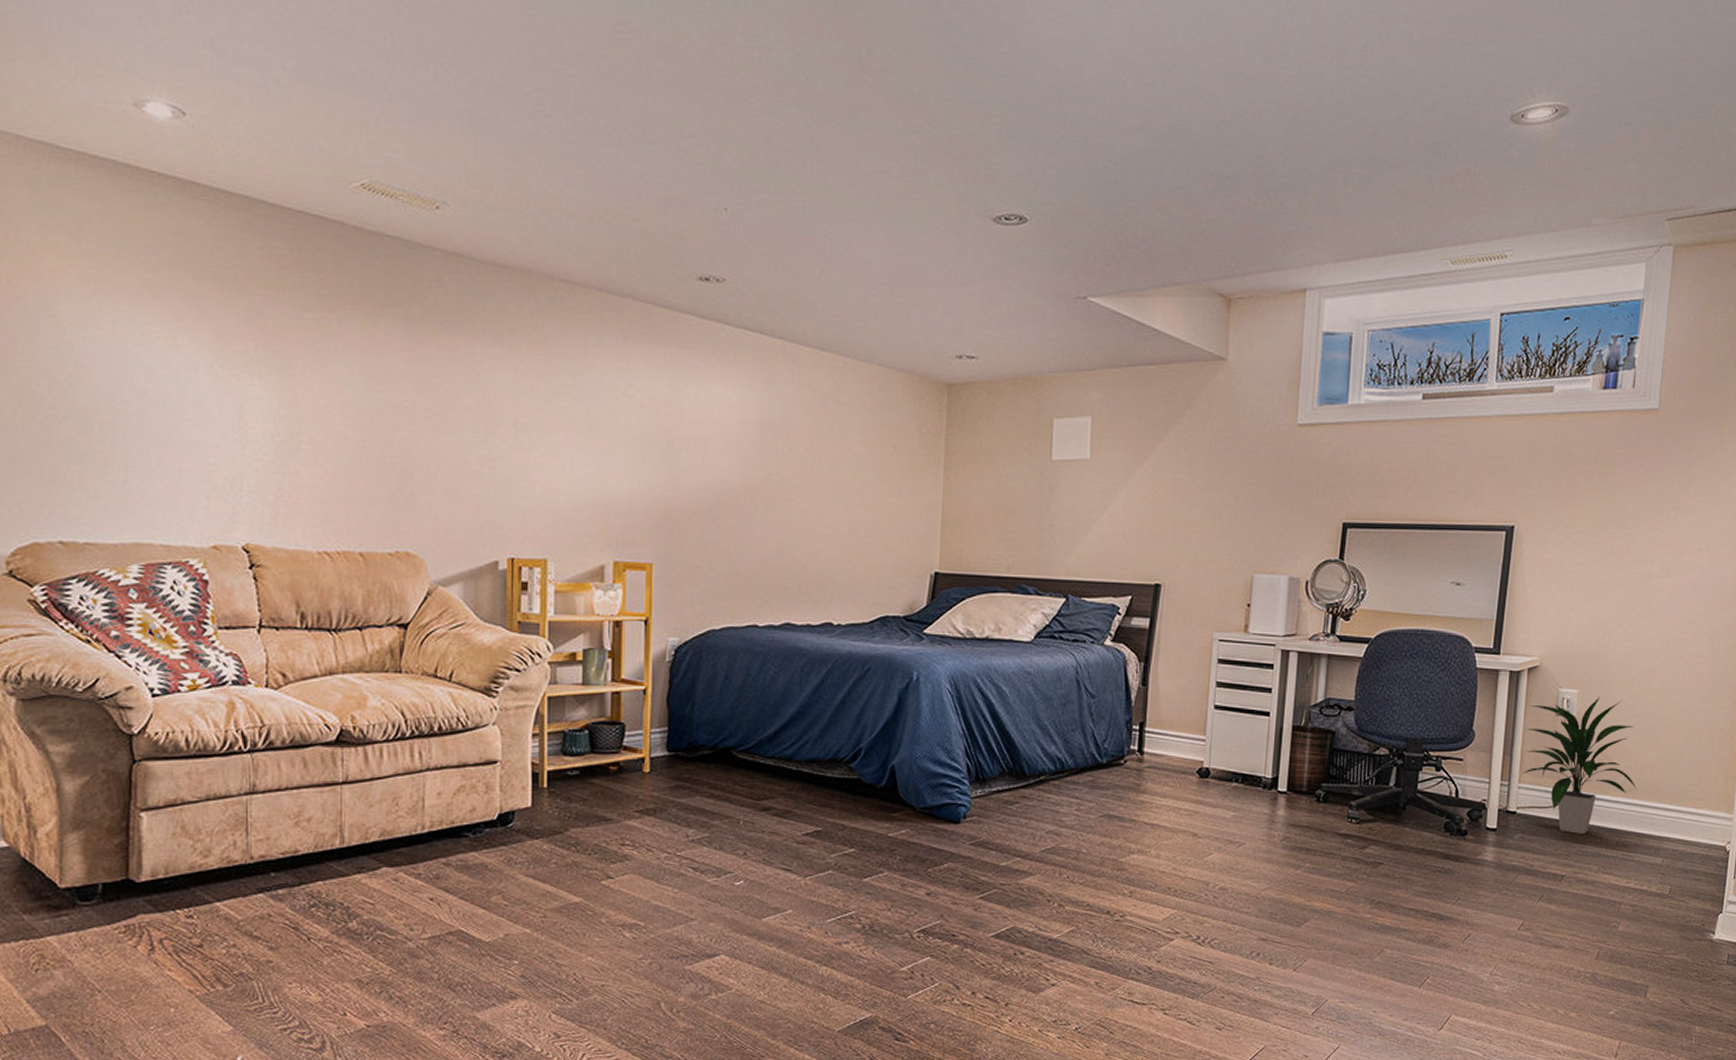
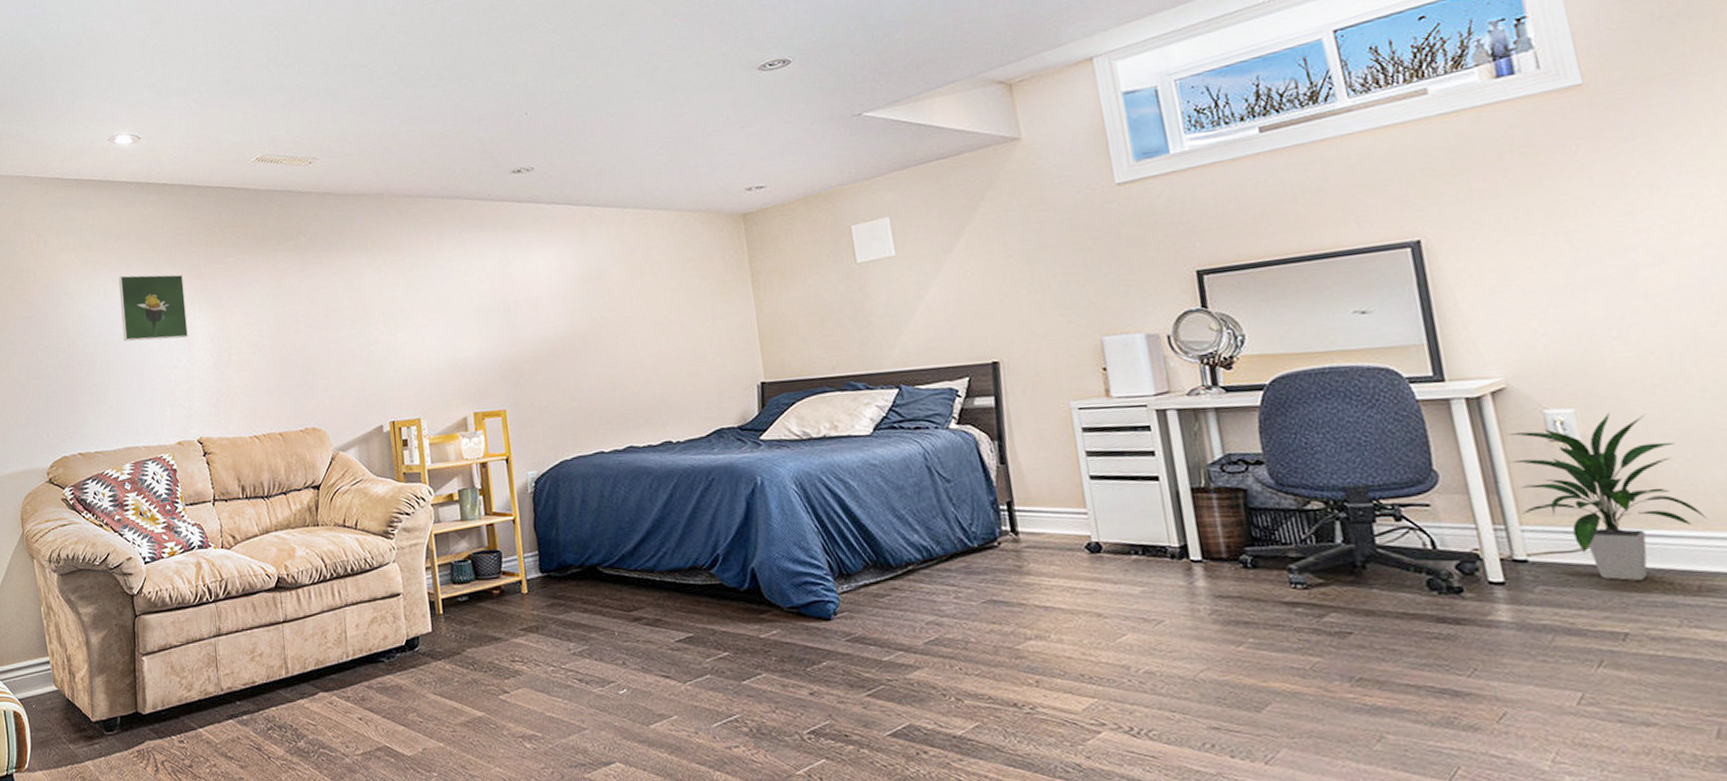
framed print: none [137,307,241,410] -> present [118,274,189,341]

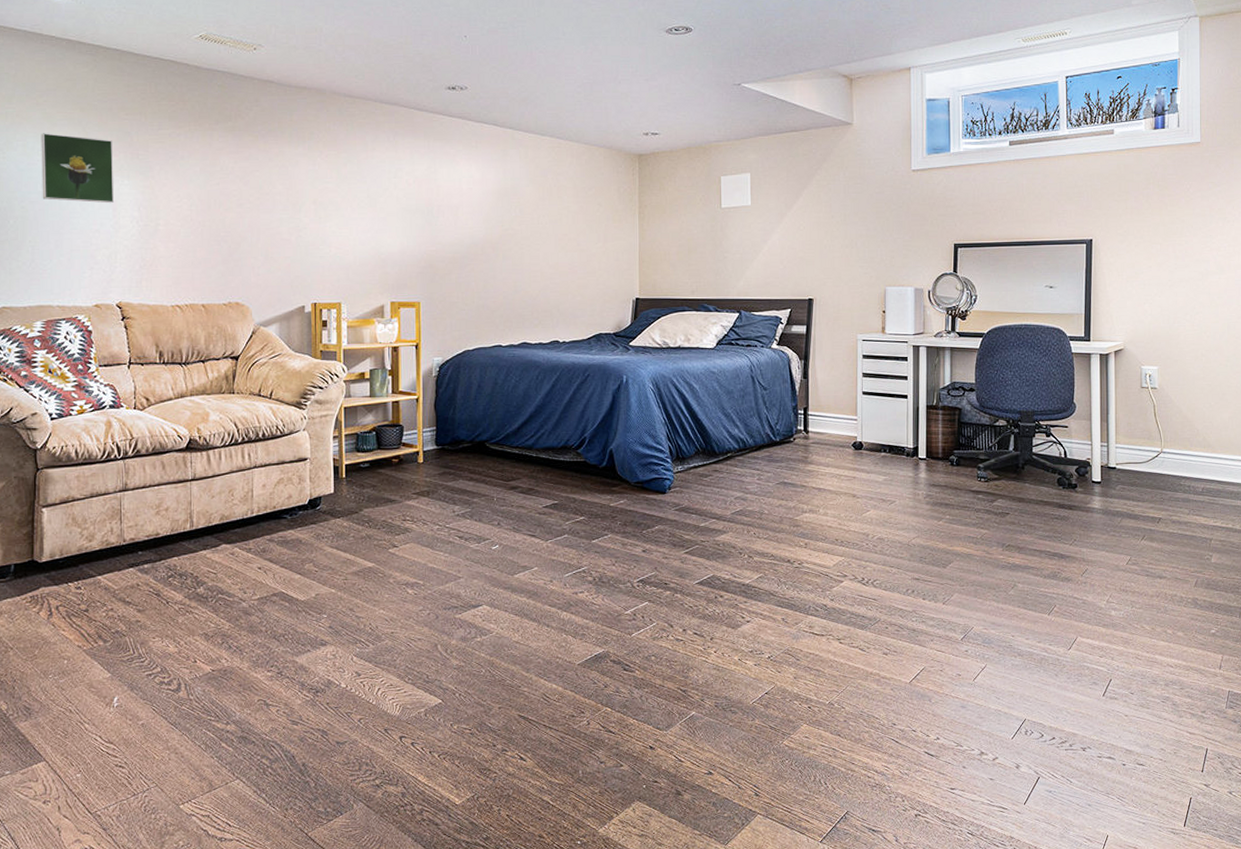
indoor plant: present [1506,412,1709,581] -> none [1117,370,1215,484]

